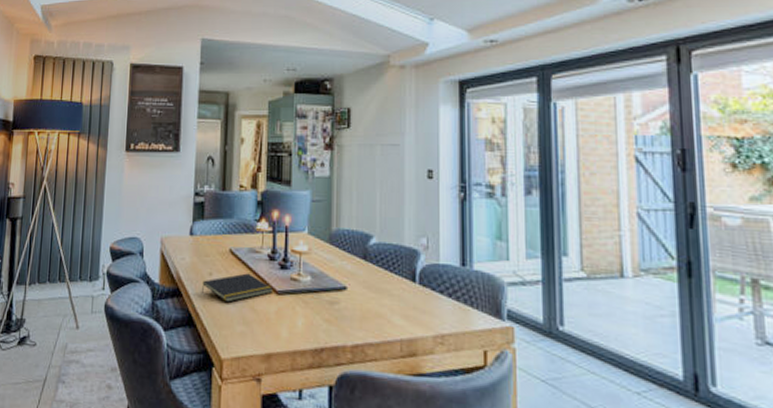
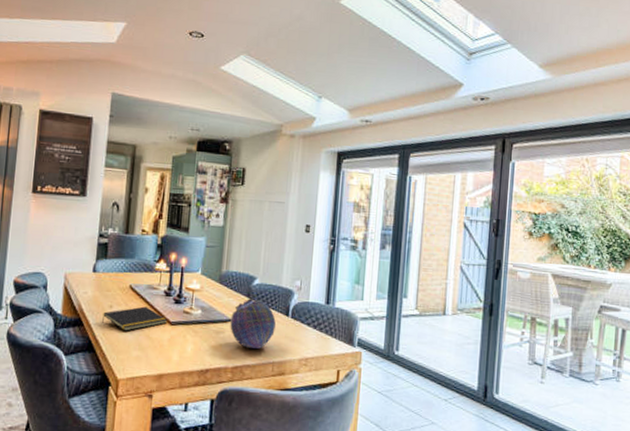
decorative ball: none [346,260,400,323] -> present [230,297,276,349]

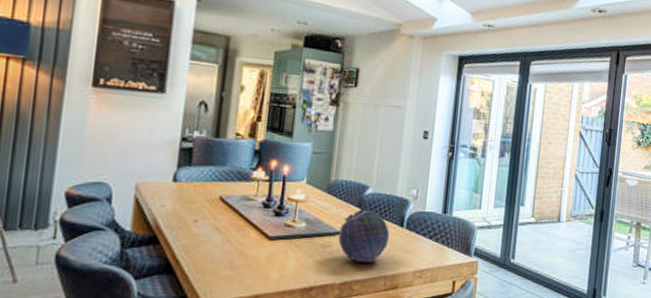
notepad: present [101,306,168,331] -> none [183,220,266,249]

